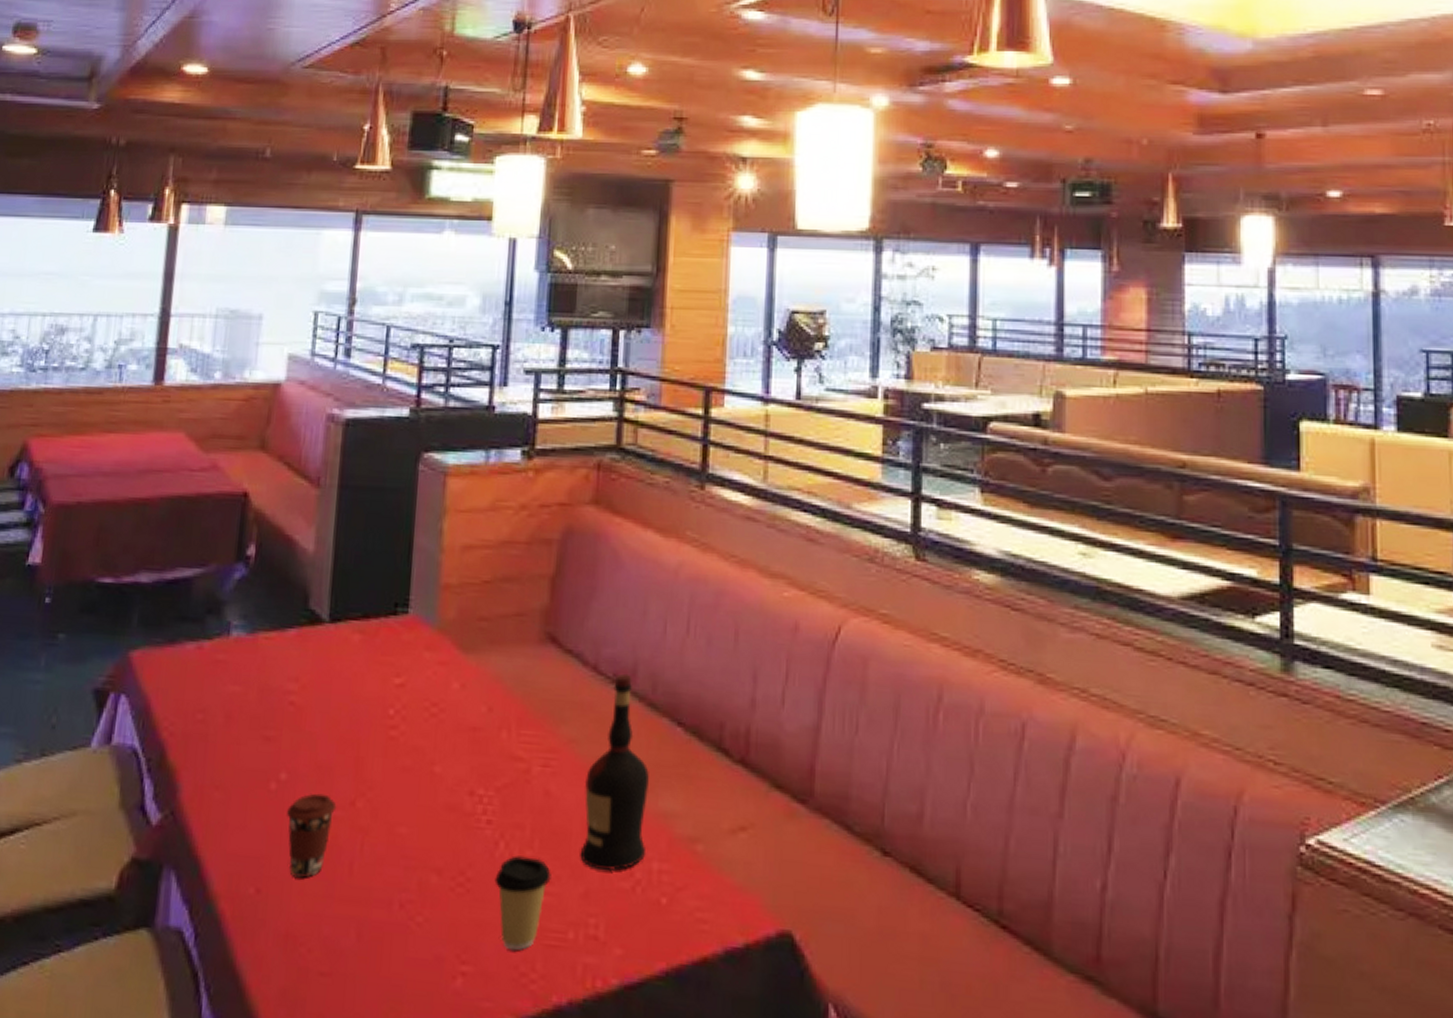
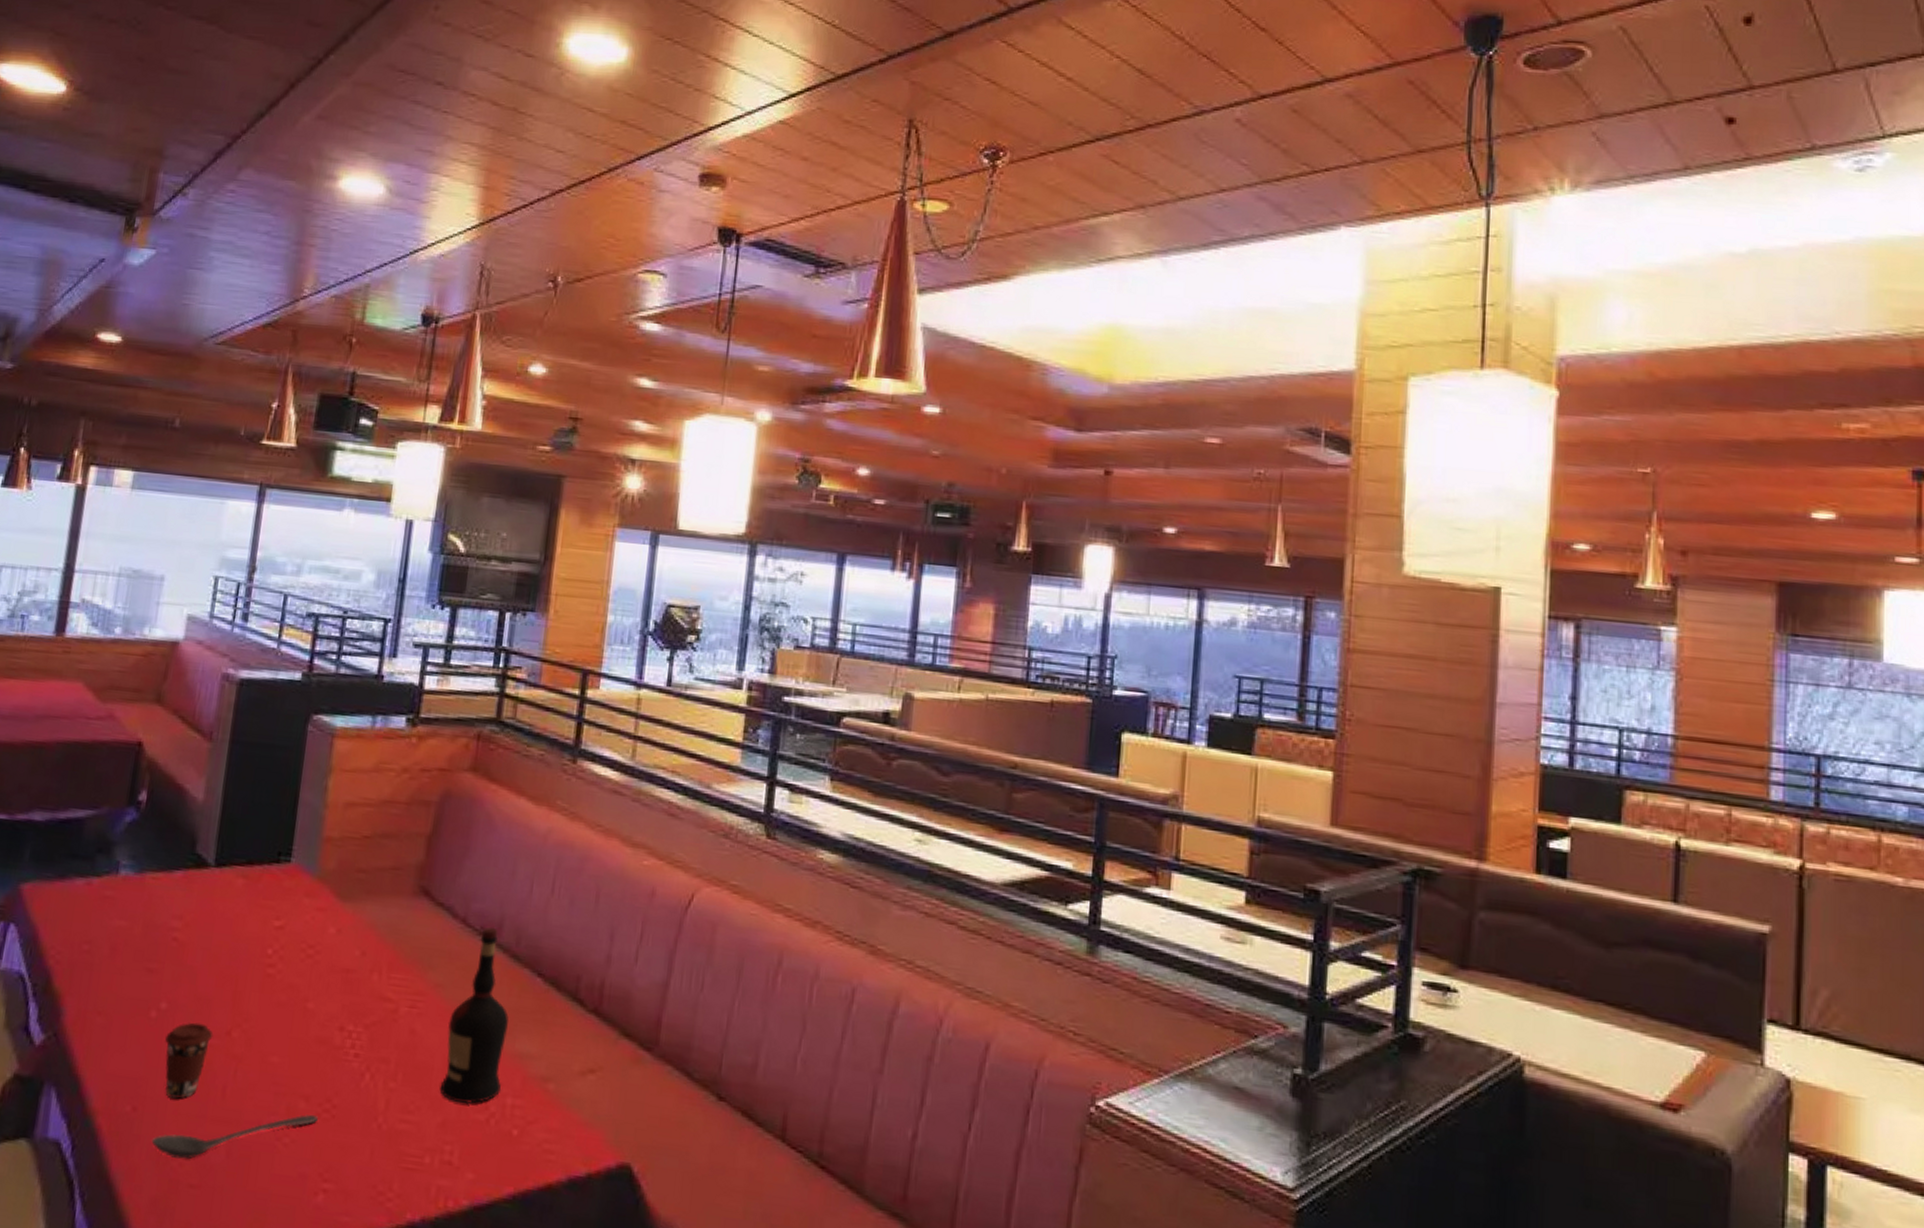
stirrer: none [277,889,452,945] -> present [151,1114,318,1159]
coffee cup: present [494,855,551,951] -> none [359,1086,412,1172]

